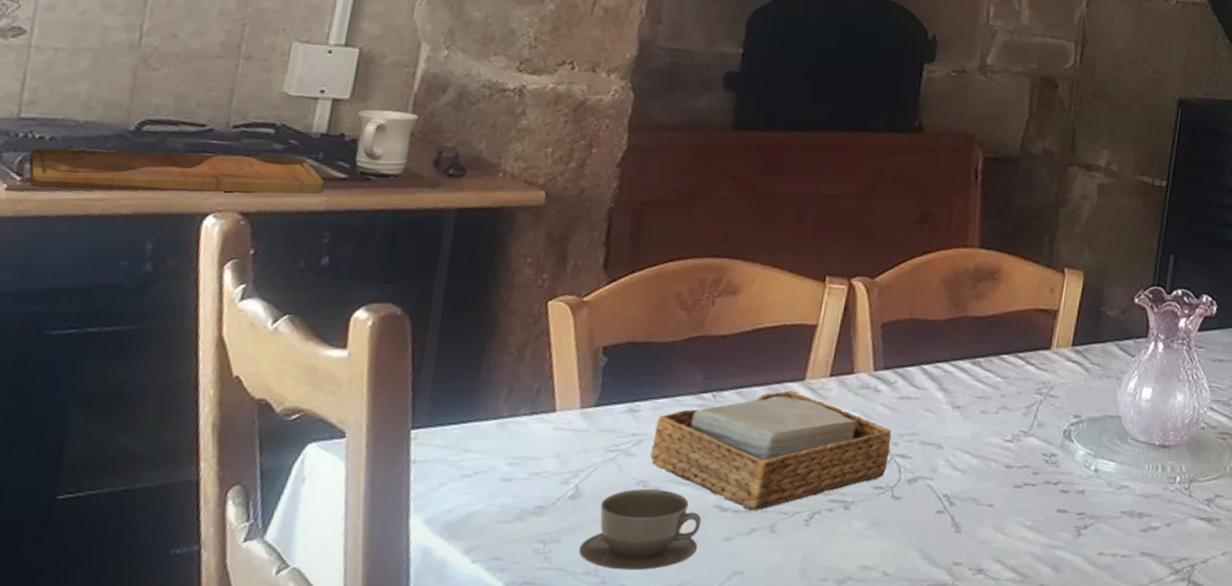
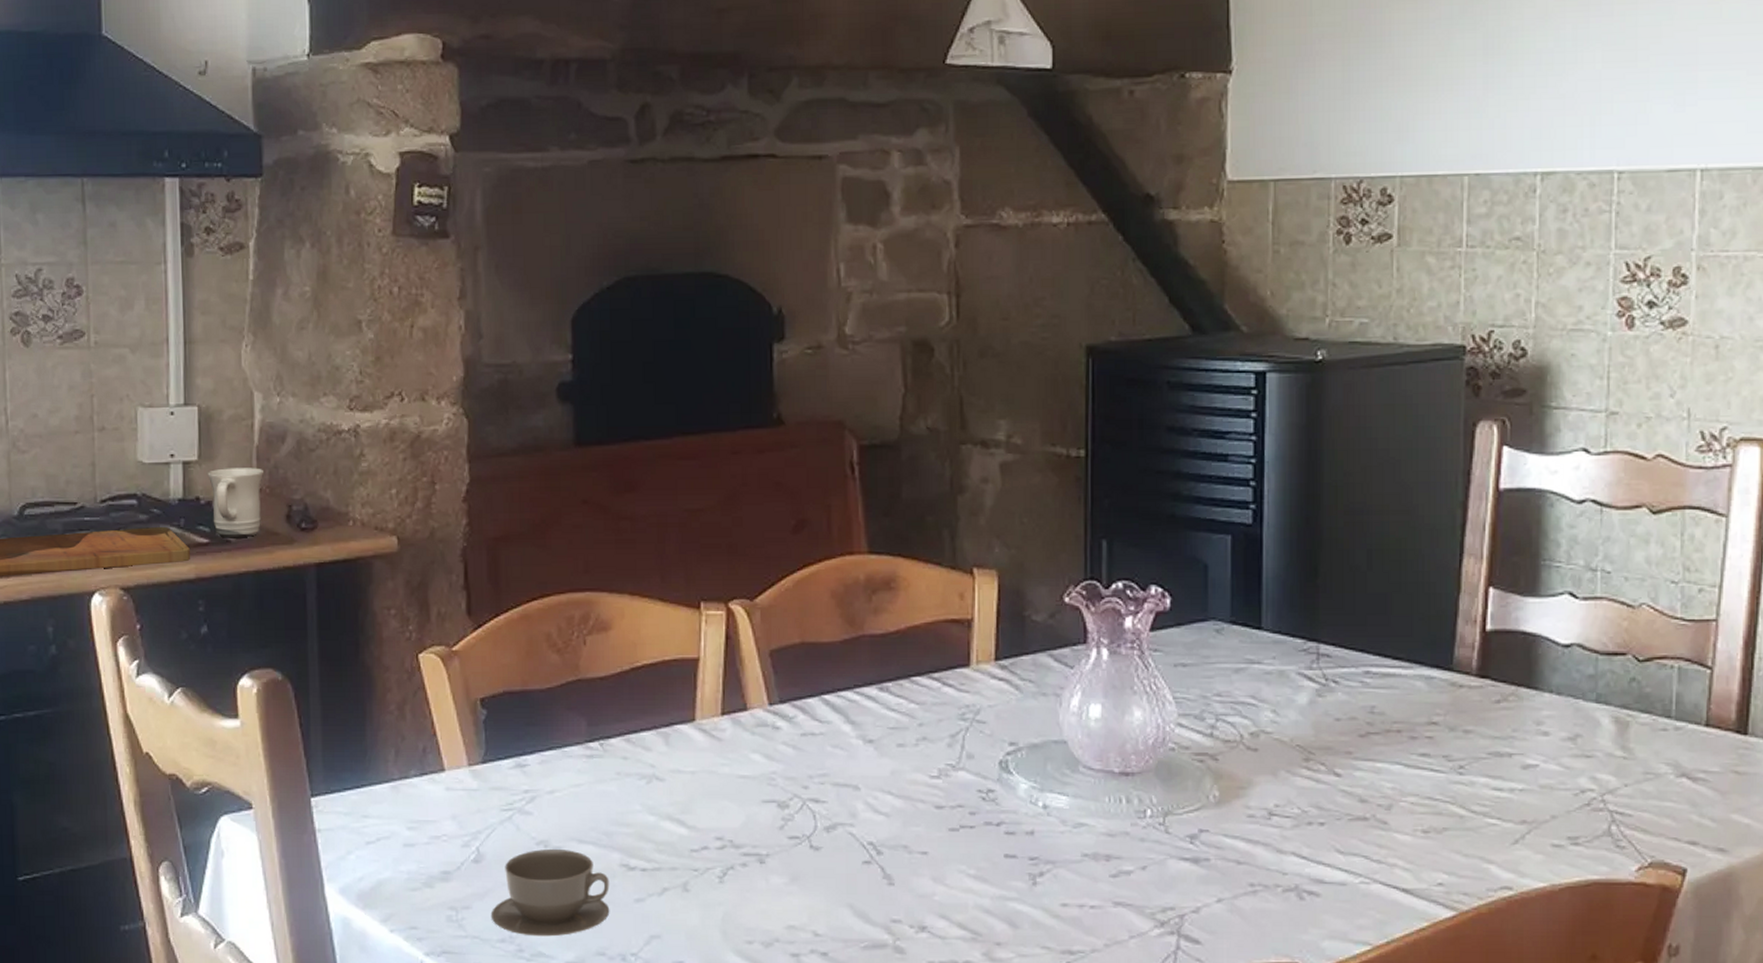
napkin holder: present [650,390,892,510] -> none [546,734,800,868]

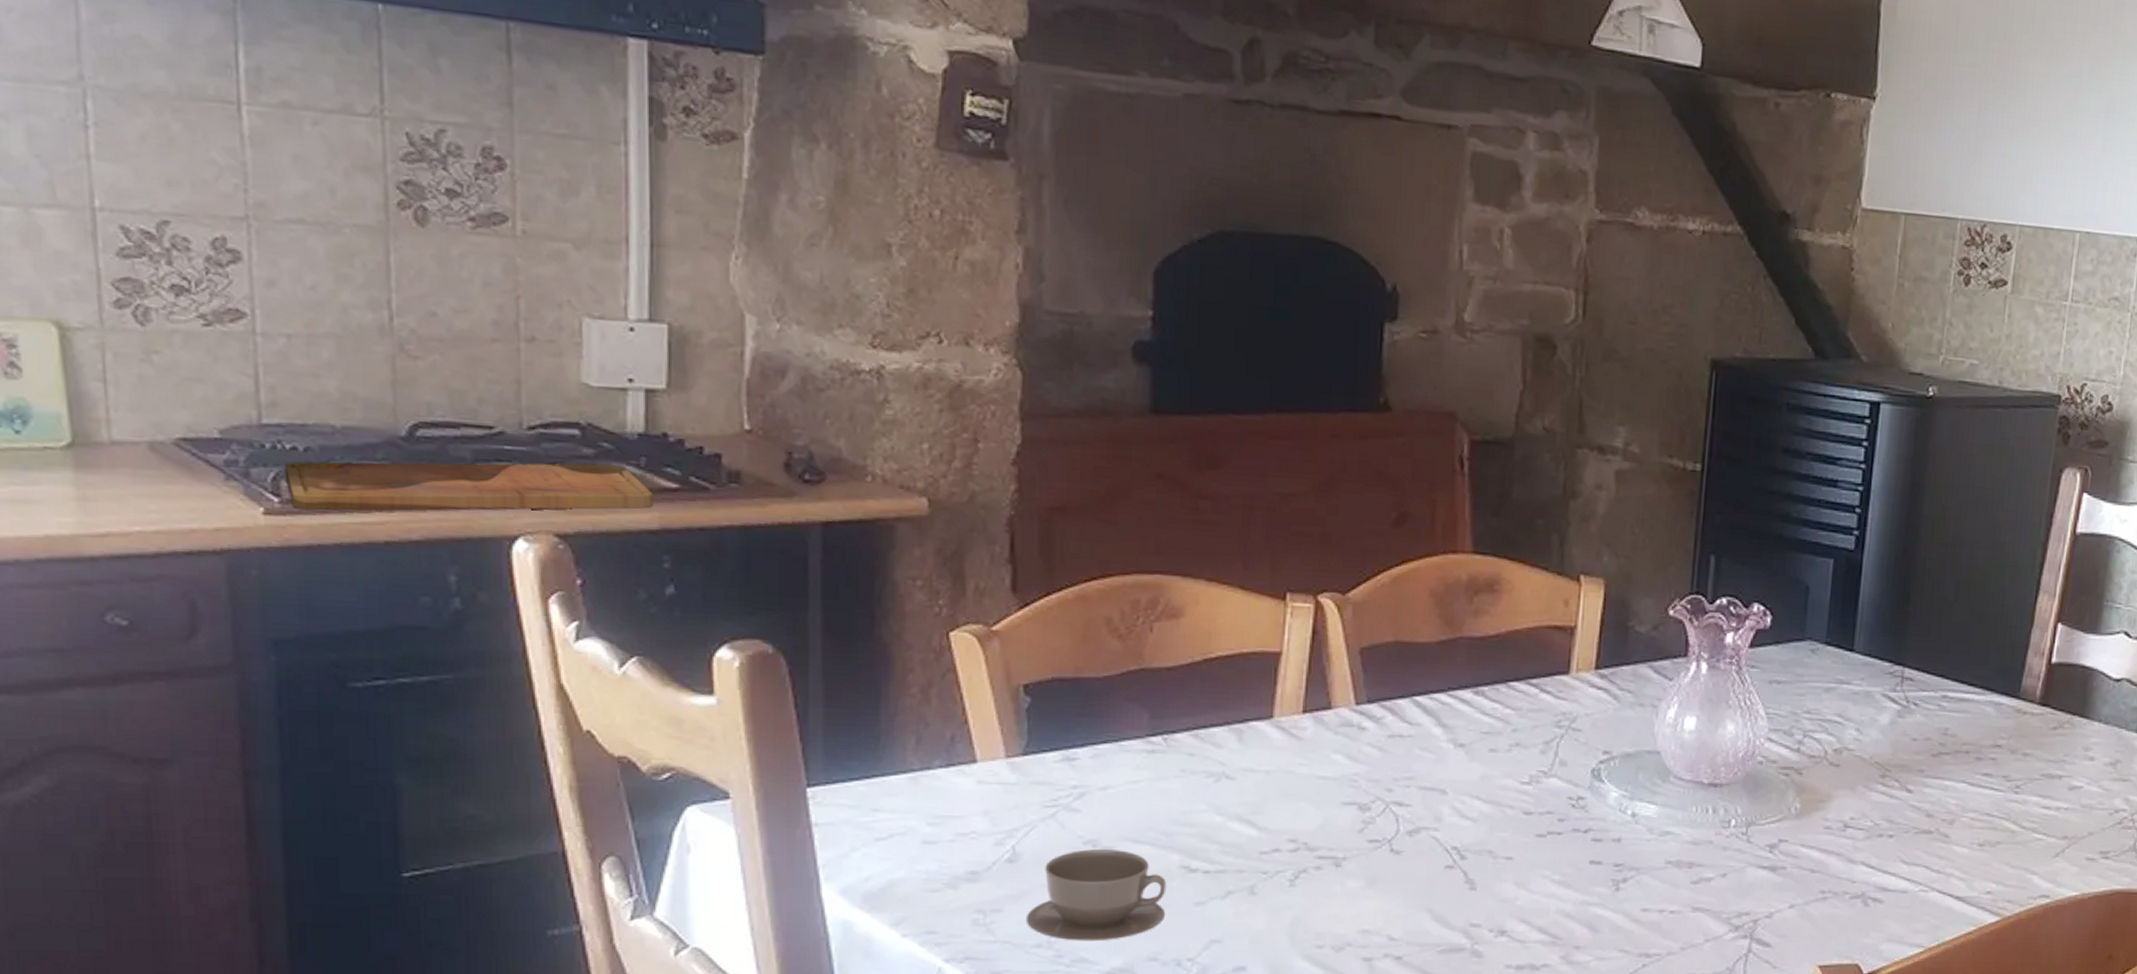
mug: present [207,468,265,538] -> none [679,401,757,486]

